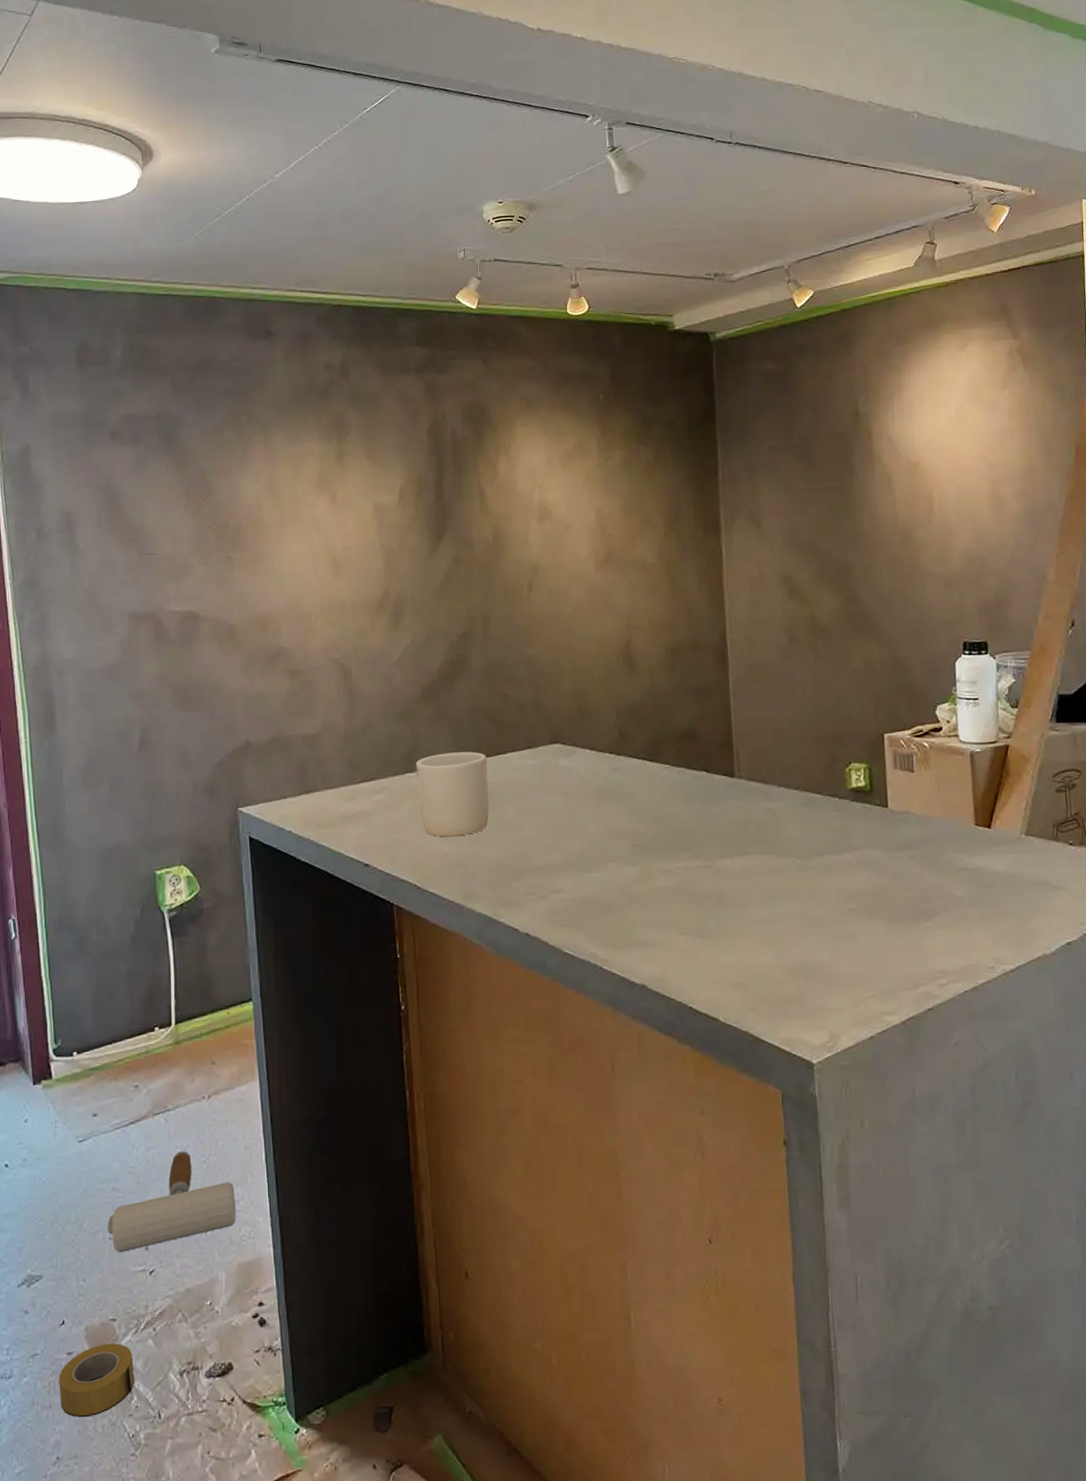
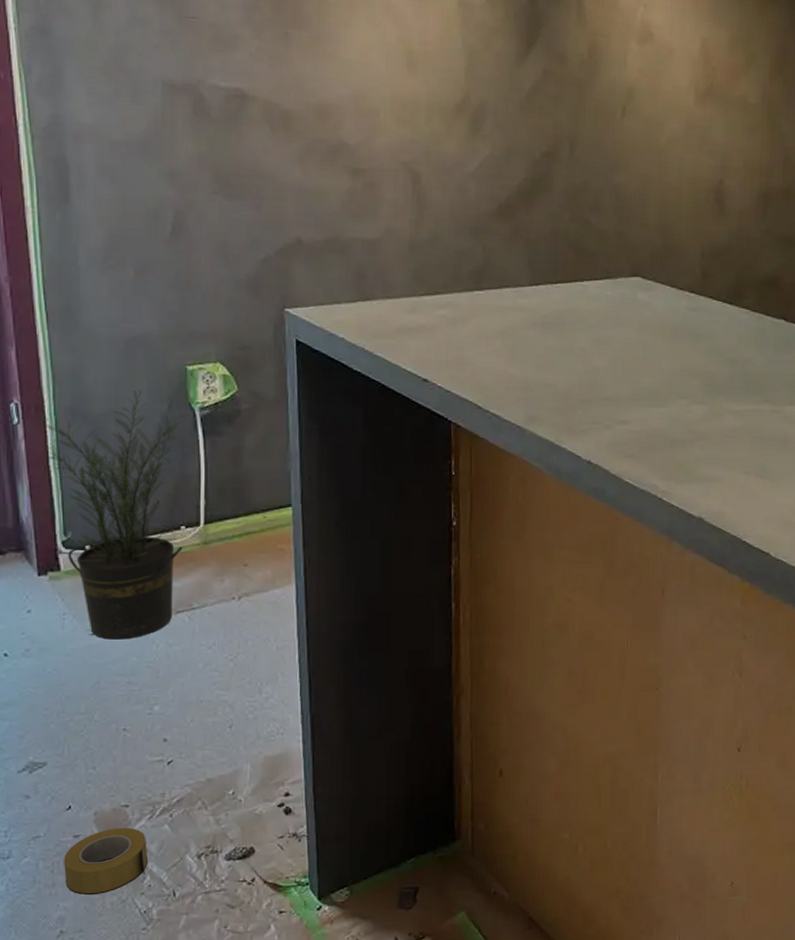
potted plant: none [27,897,159,1146] -> present [33,390,189,640]
paint roller: present [107,1151,237,1252] -> none [121,649,265,742]
mug: present [416,751,490,837] -> none [485,274,562,360]

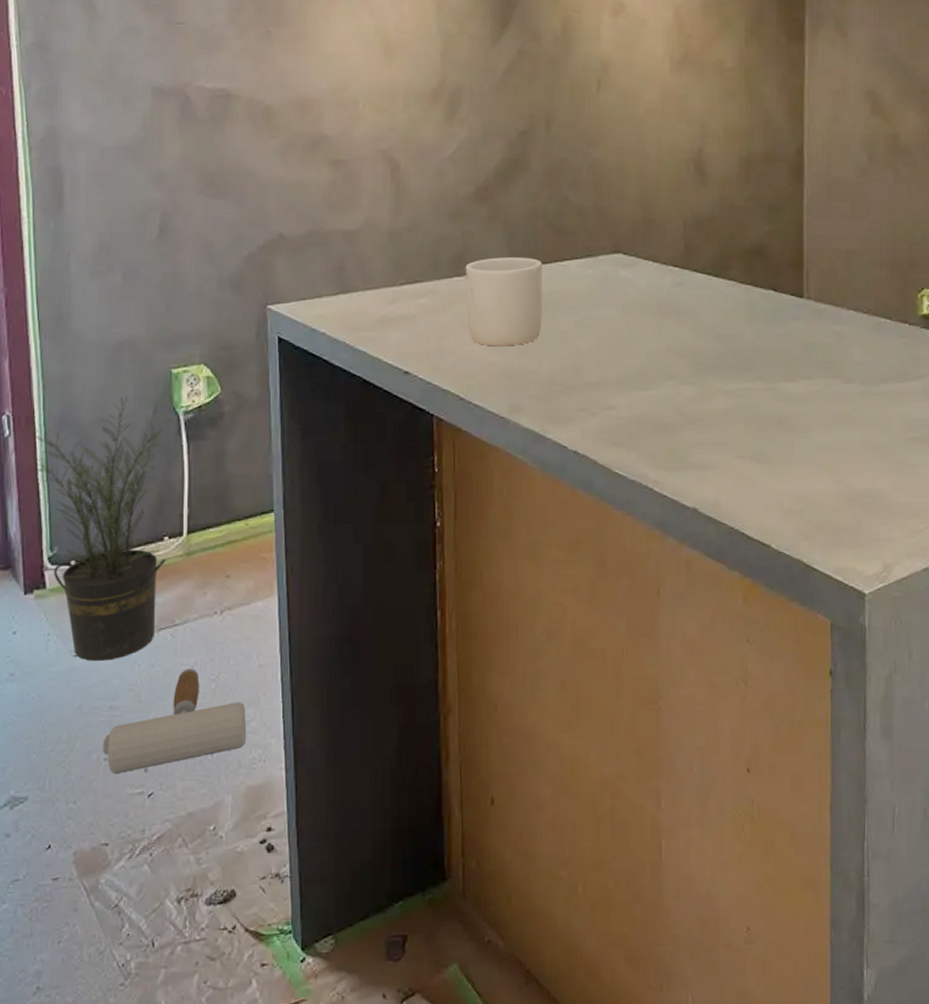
adhesive tape: present [64,827,149,896] -> none [42,869,128,947]
paint roller: none [121,649,265,742] -> present [102,669,247,773]
mug: none [485,274,562,360] -> present [465,257,543,347]

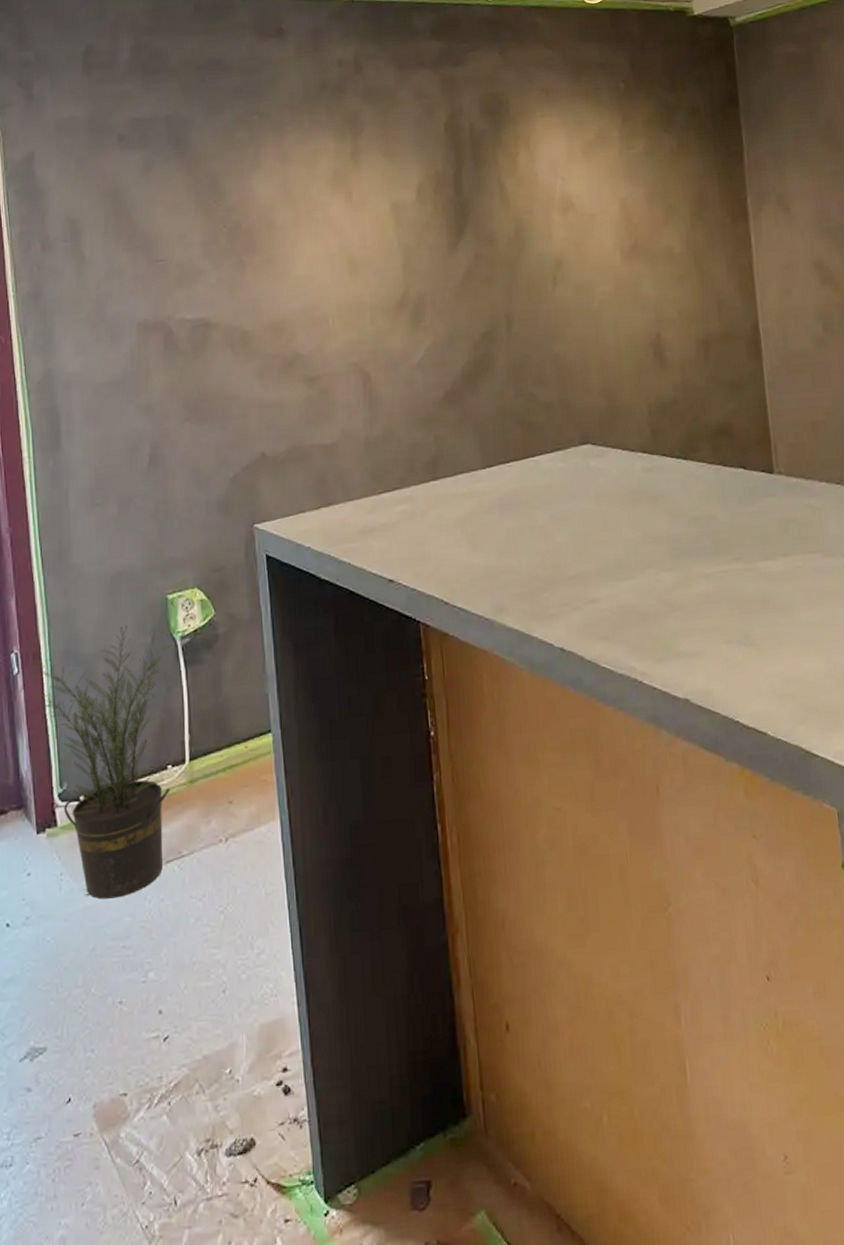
paint roller: present [102,669,247,773] -> none [117,901,258,1017]
mug: present [465,257,543,347] -> none [440,456,519,548]

